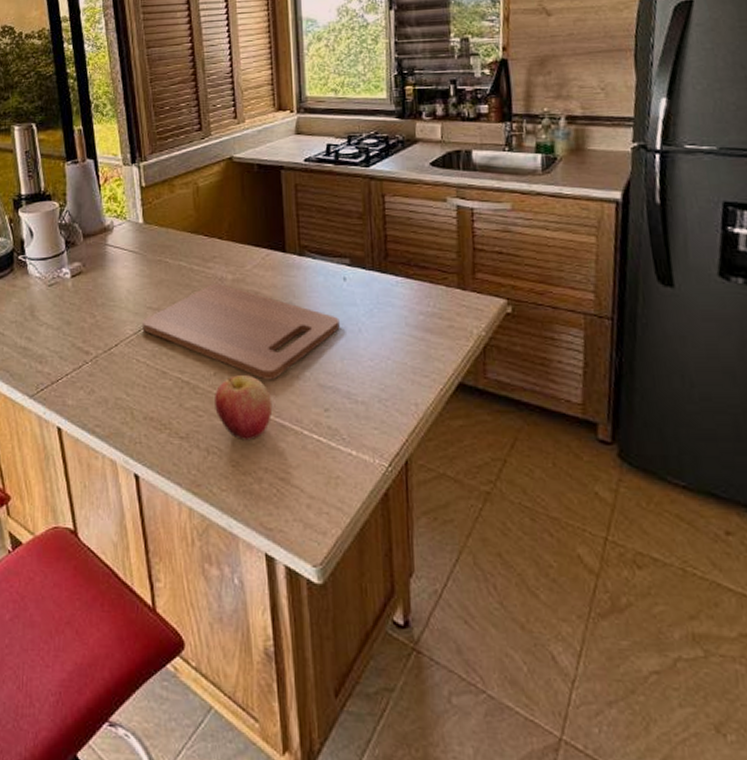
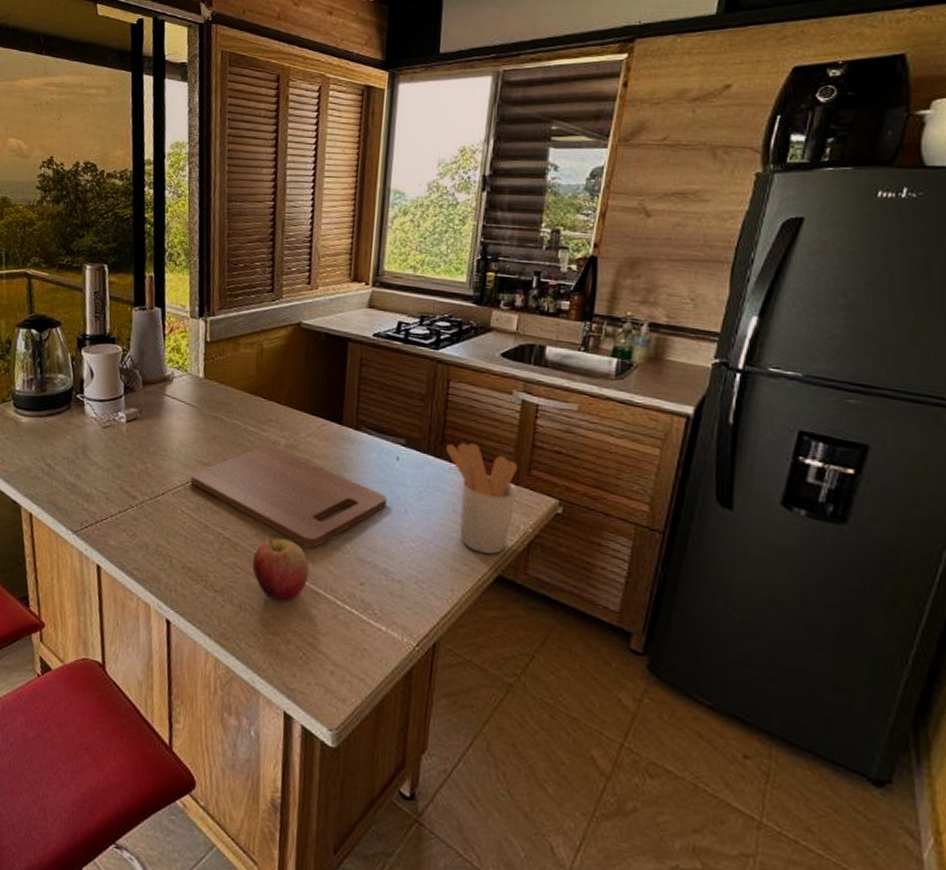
utensil holder: none [390,253,466,362] -> present [446,442,518,554]

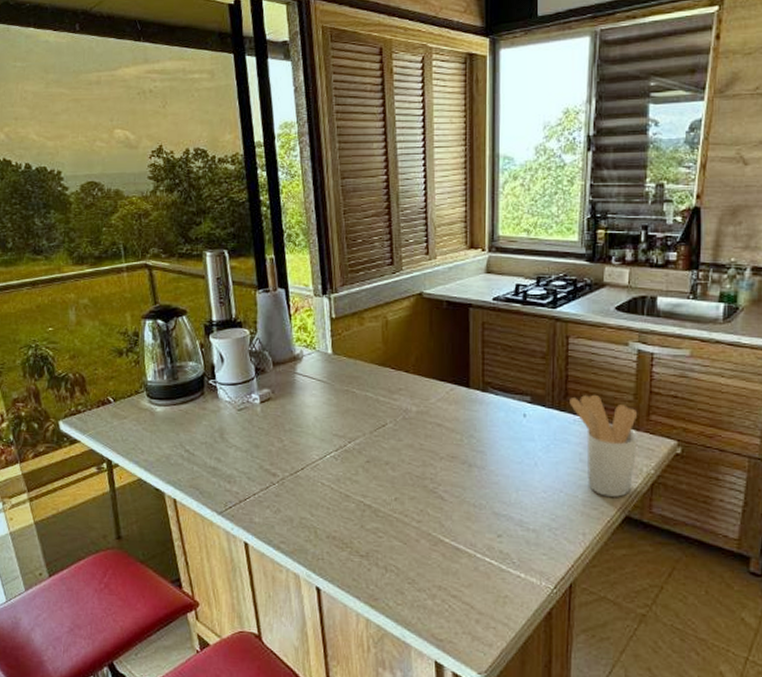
cutting board: present [190,446,387,548] -> none [328,415,517,507]
apple: present [252,538,310,603] -> none [394,501,449,561]

